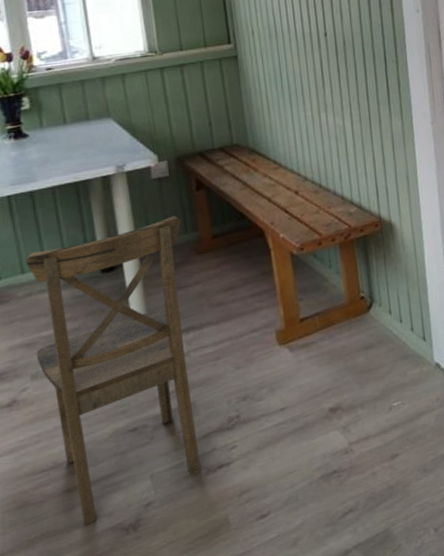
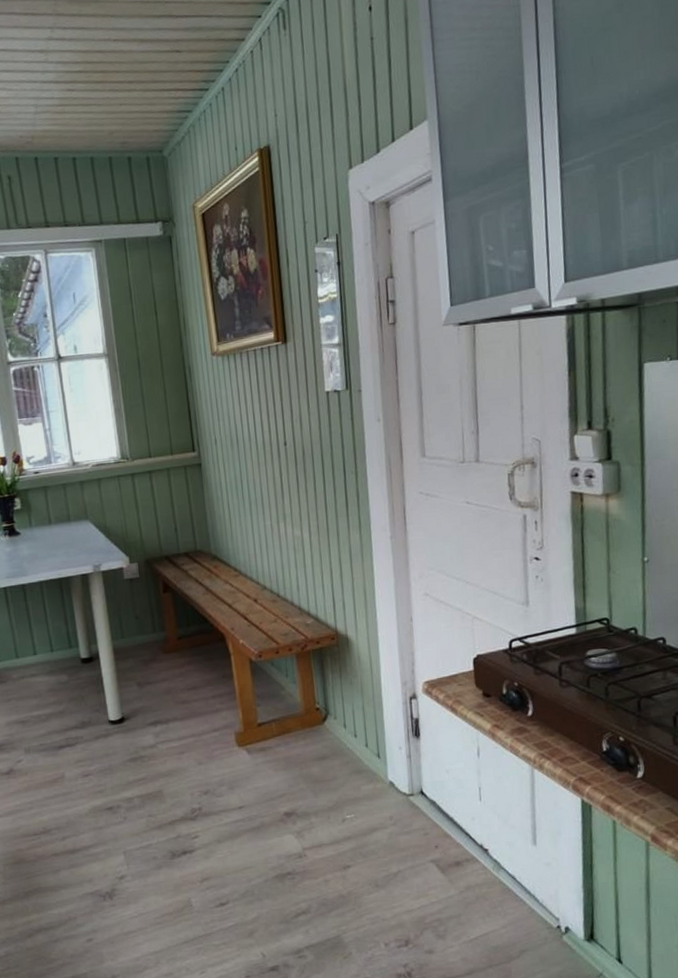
dining chair: present [26,216,201,525] -> none [20,615,167,887]

